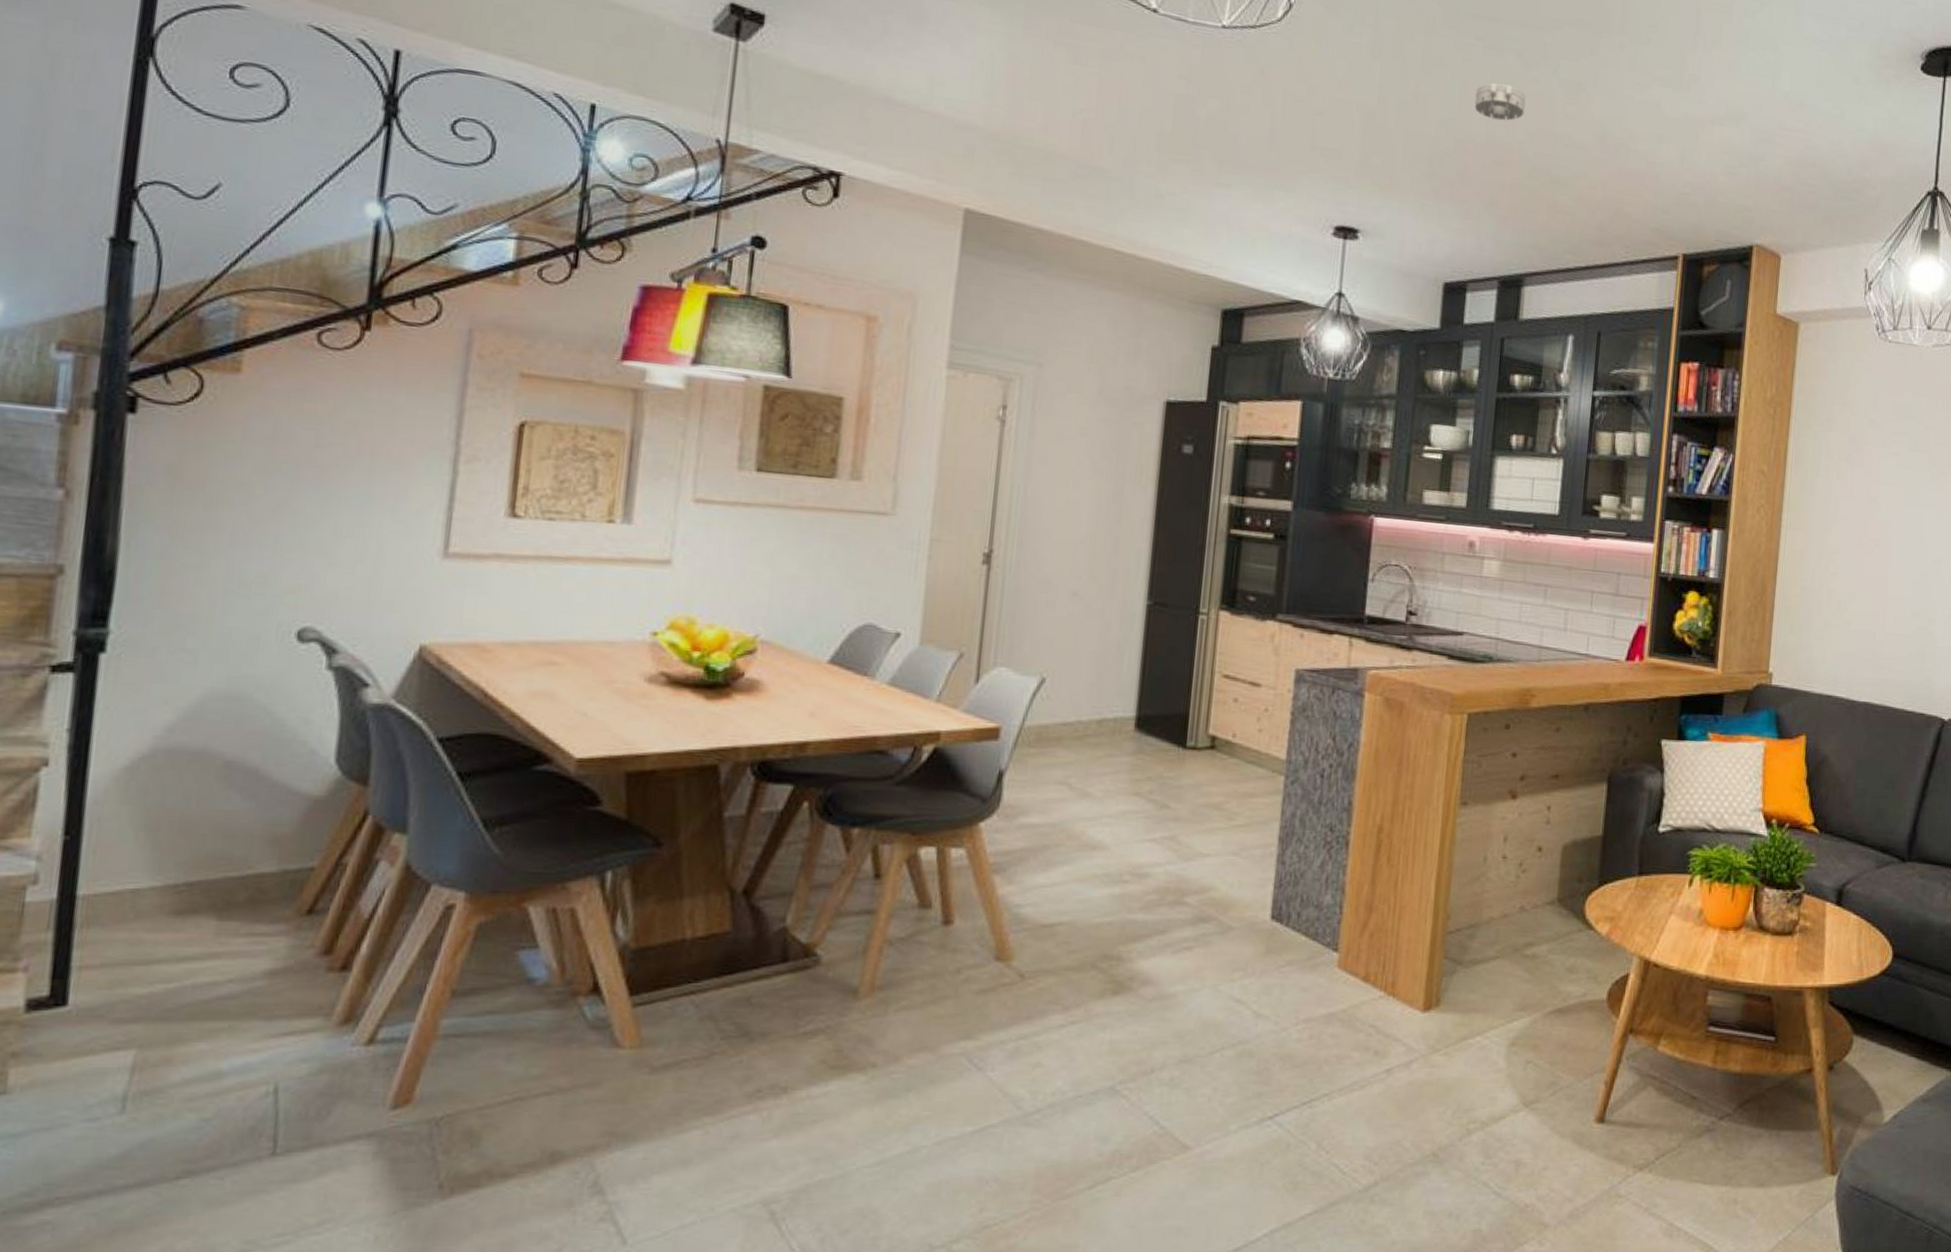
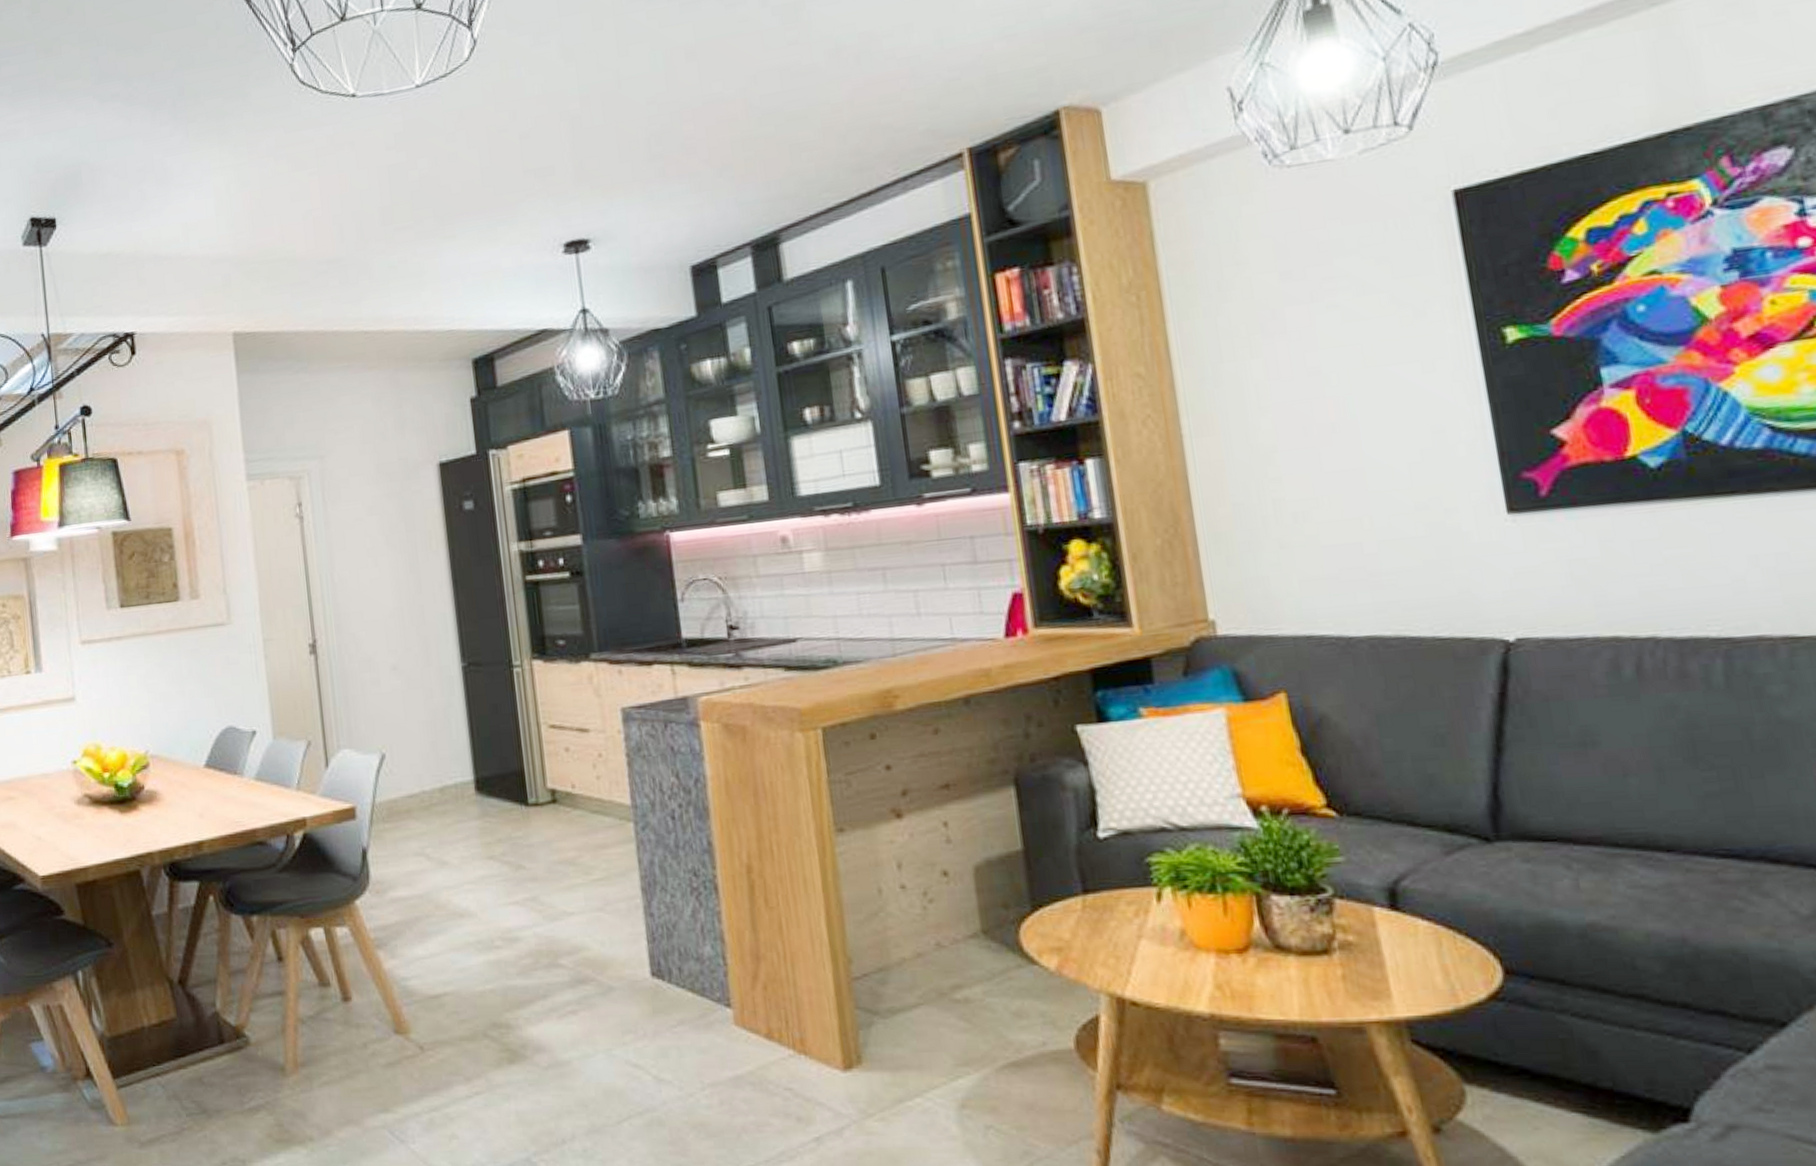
smoke detector: present [1474,82,1526,121] -> none [680,34,740,78]

